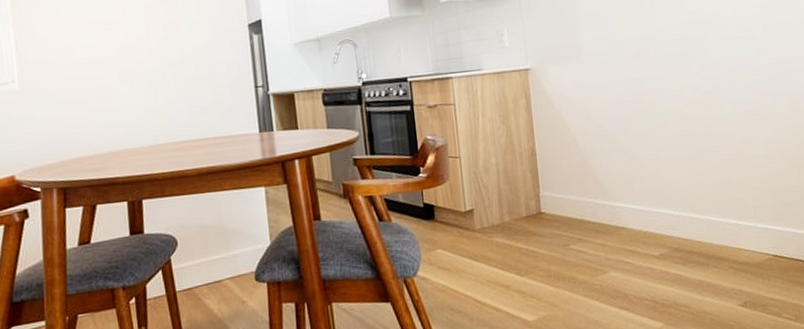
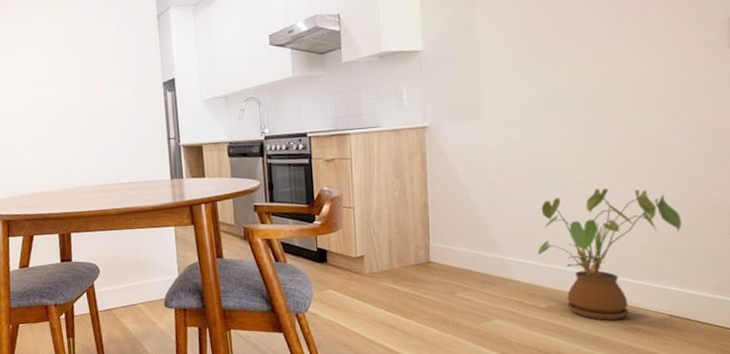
house plant: none [646,127,776,265] -> present [537,188,682,320]

